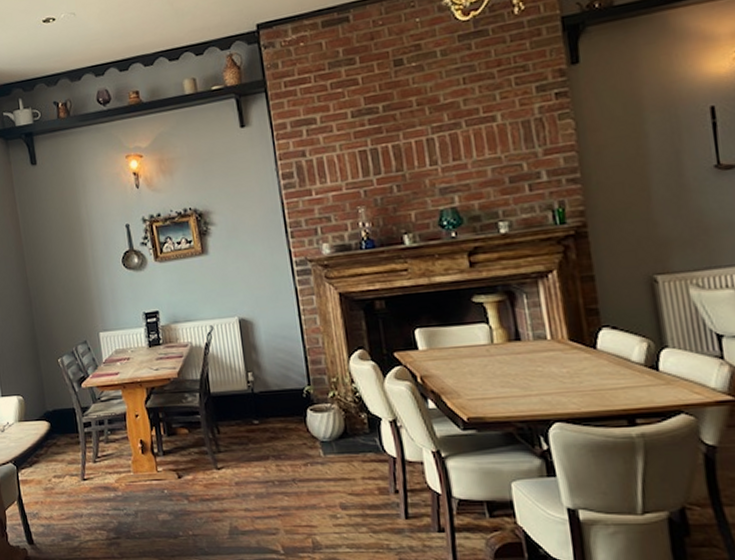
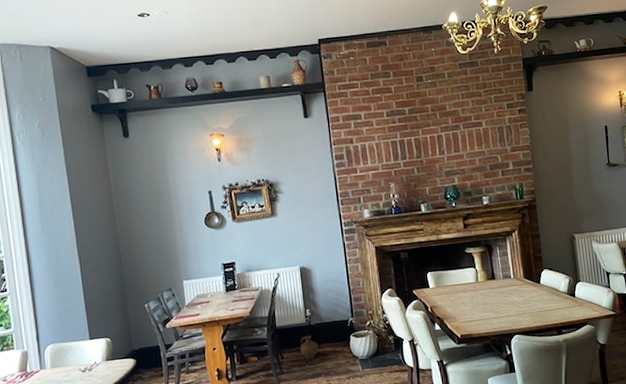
ceramic jug: none [241,405,265,437] -> present [300,335,318,360]

